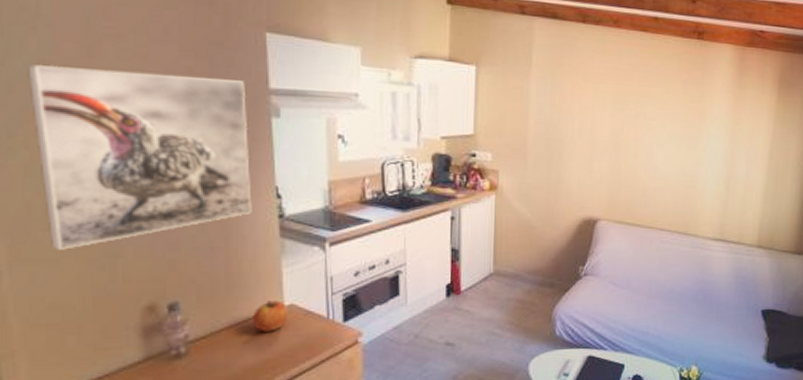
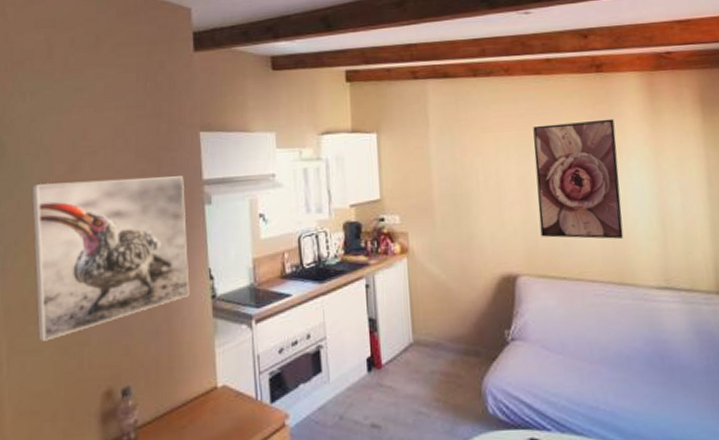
apple: present [252,300,288,332] -> none [190,382,221,416]
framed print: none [624,82,705,195] -> present [533,118,624,239]

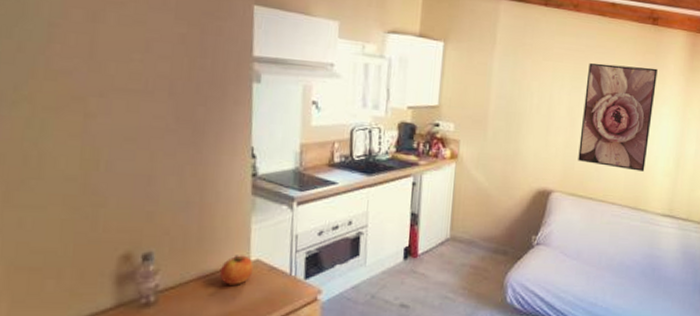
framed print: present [31,176,190,341] -> none [38,27,231,198]
apple: none [190,382,221,416] -> present [219,255,253,285]

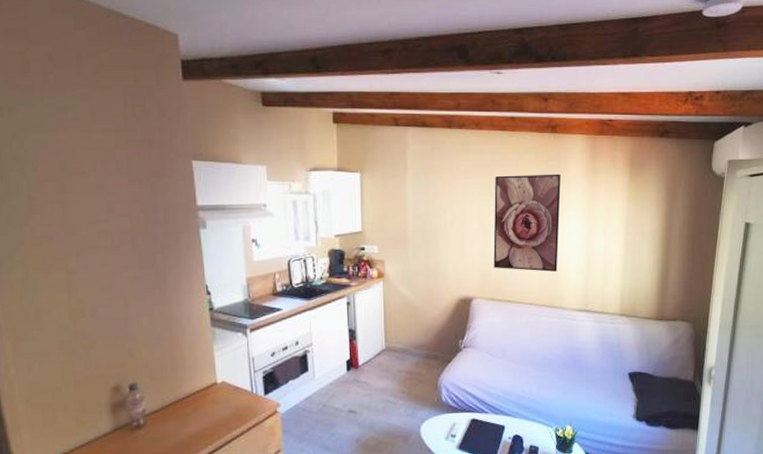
apple: present [219,255,253,285] -> none [193,379,221,405]

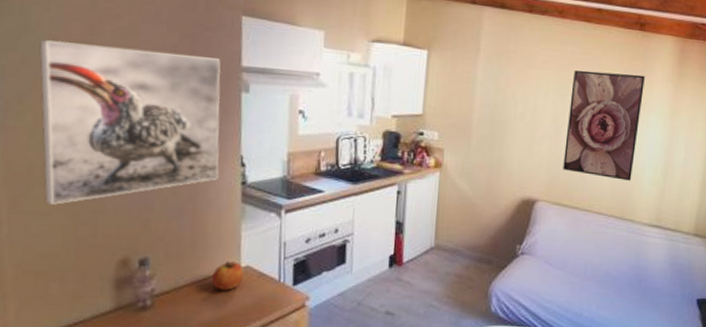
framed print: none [20,200,189,345] -> present [39,40,221,205]
apple: none [193,379,221,405] -> present [211,261,244,291]

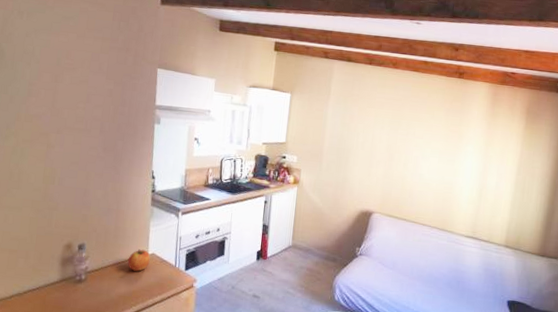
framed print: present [39,40,221,205] -> none [19,86,142,202]
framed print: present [563,70,645,181] -> none [394,109,463,199]

